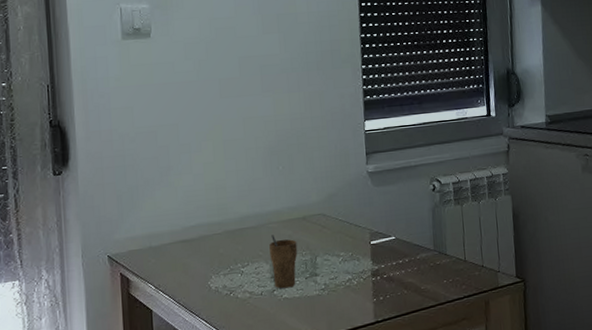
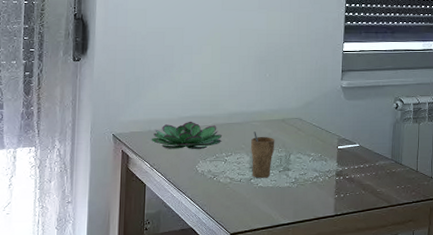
succulent plant: none [153,230,236,267] -> present [151,121,223,150]

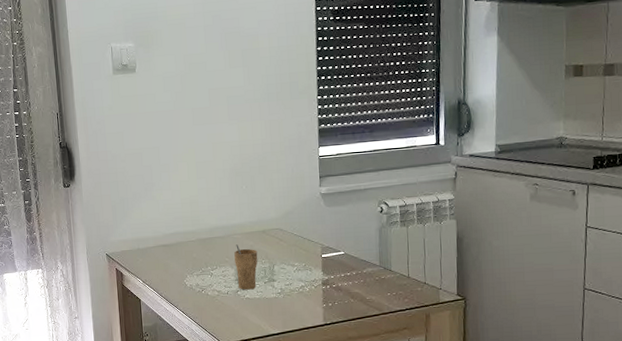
succulent plant: present [151,121,223,150] -> none [140,237,206,266]

